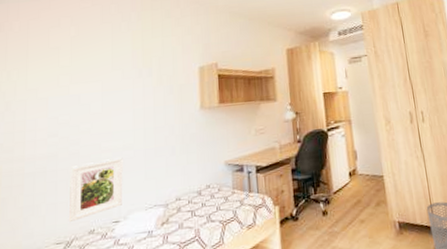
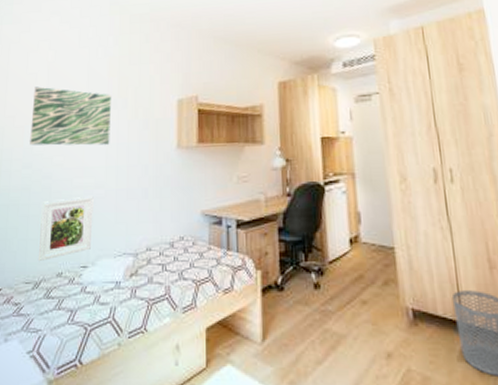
wall art: none [55,60,137,115] -> present [30,86,111,146]

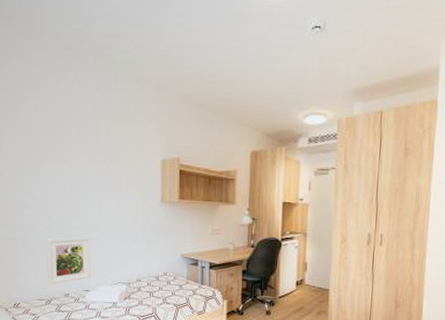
wall art: present [30,86,111,146] -> none [27,136,102,195]

